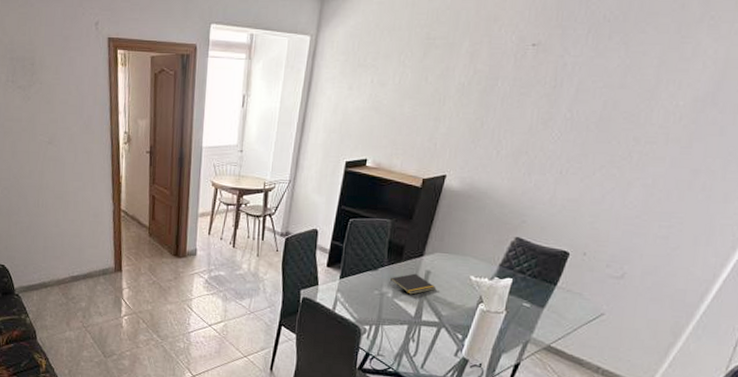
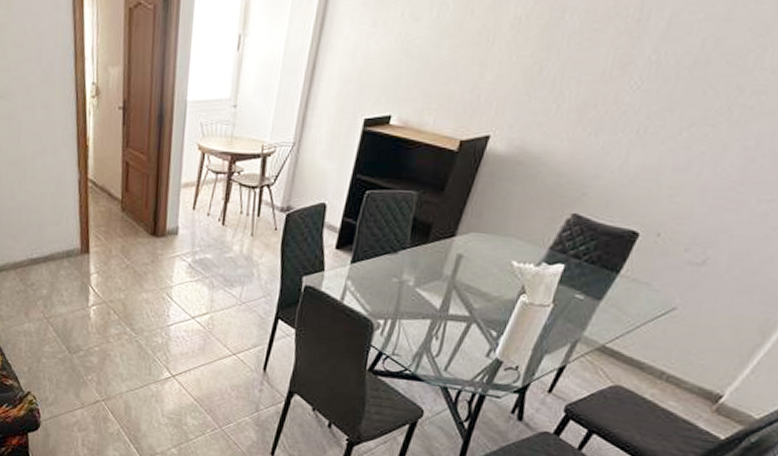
notepad: present [389,273,436,295] -> none [411,257,468,283]

